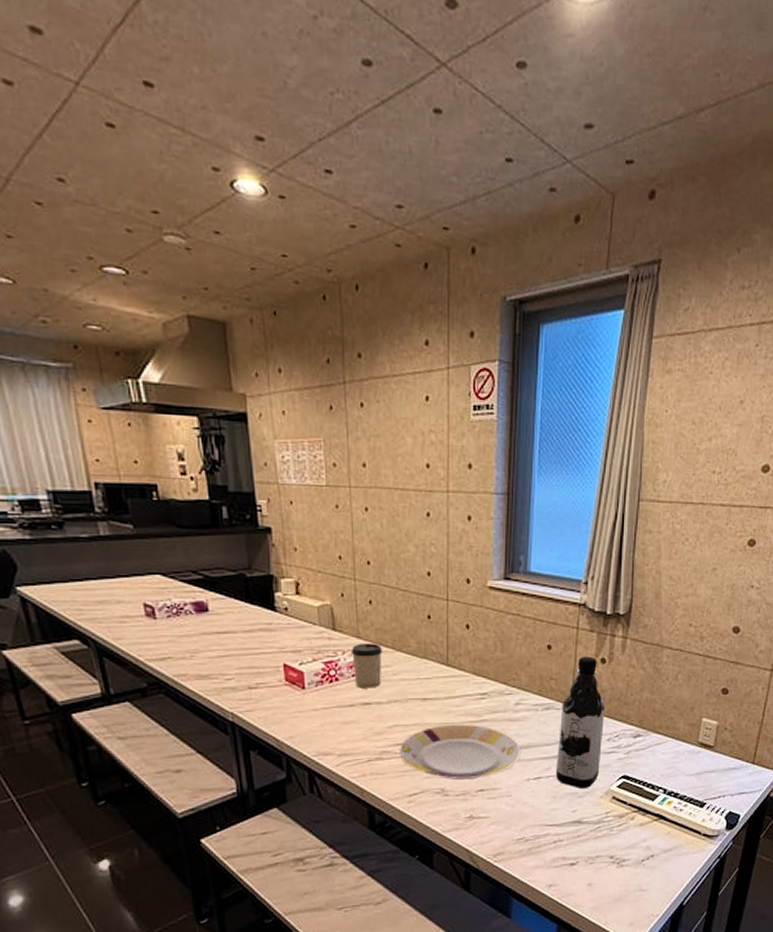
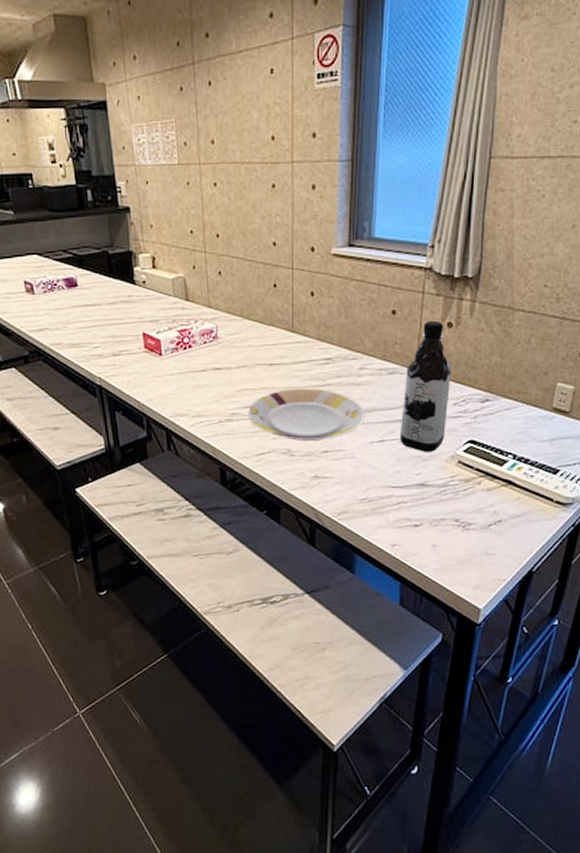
cup: present [352,644,382,688] -> none [203,312,231,355]

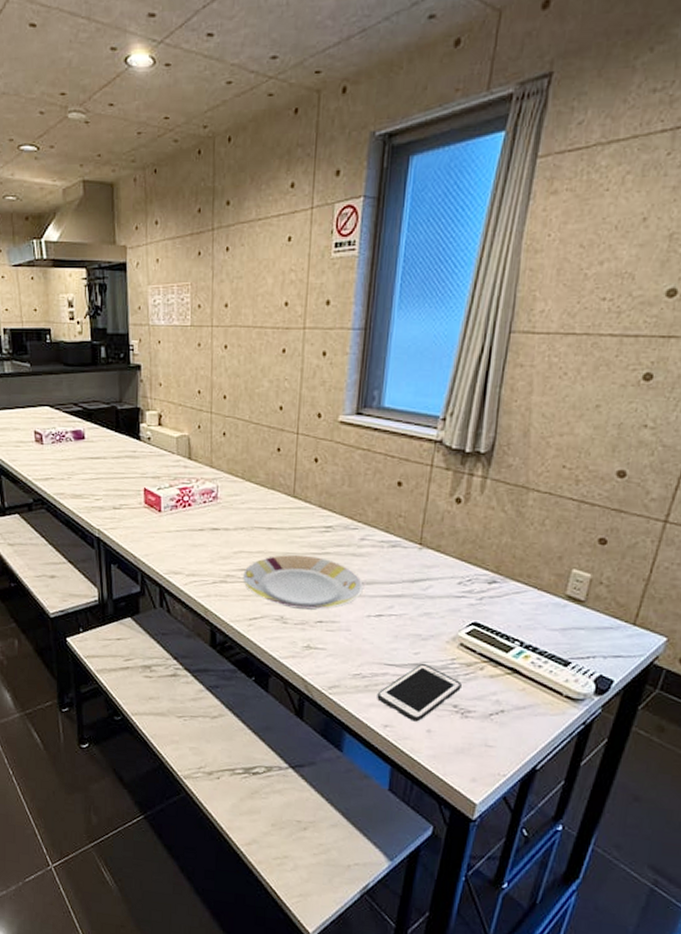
cell phone: none [384,484,462,538] -> present [377,664,462,722]
water bottle: present [399,320,452,452] -> none [398,494,458,631]

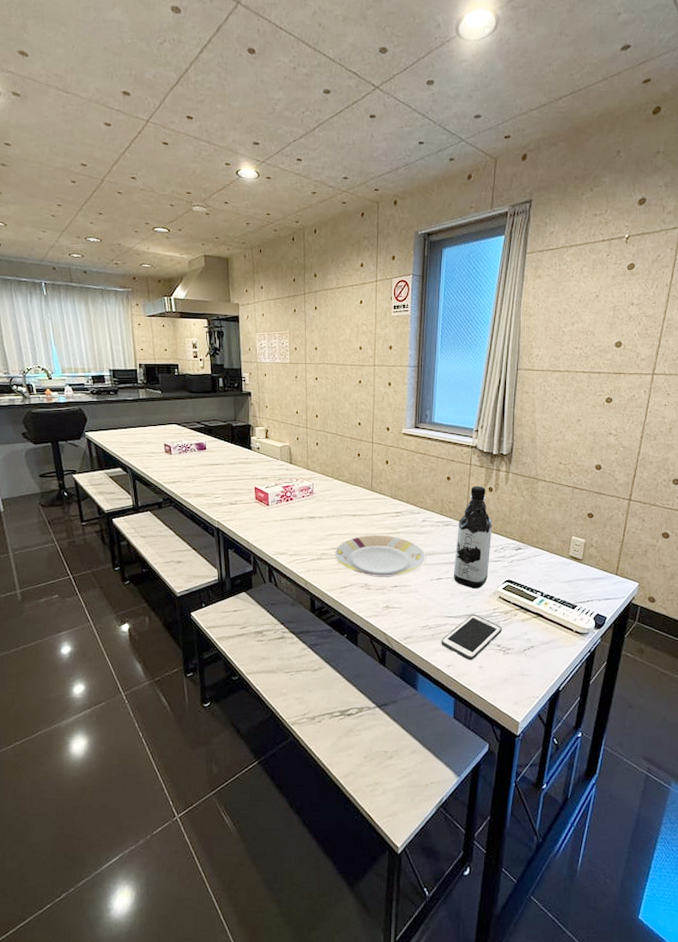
water bottle: none [398,494,458,631] -> present [453,485,493,589]

